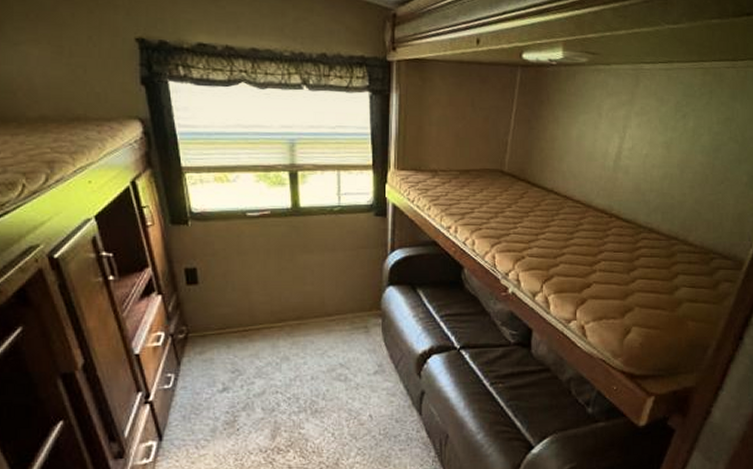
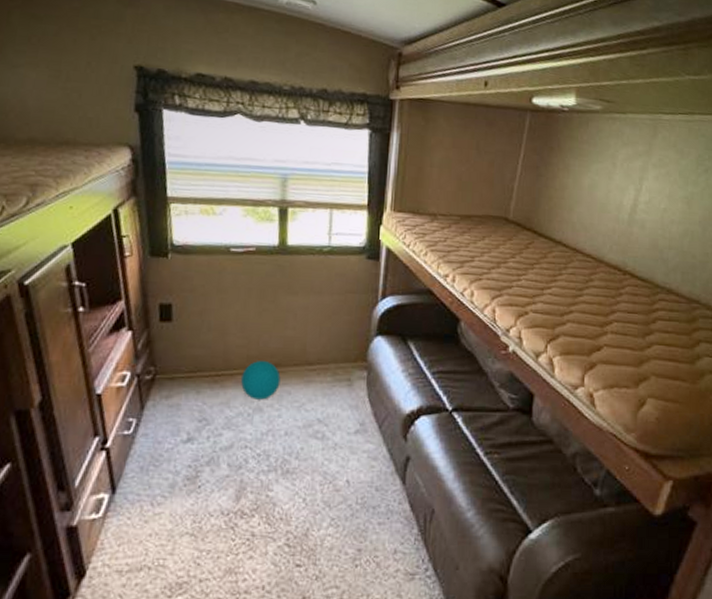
ball: none [268,314,303,350] -> present [241,360,281,400]

